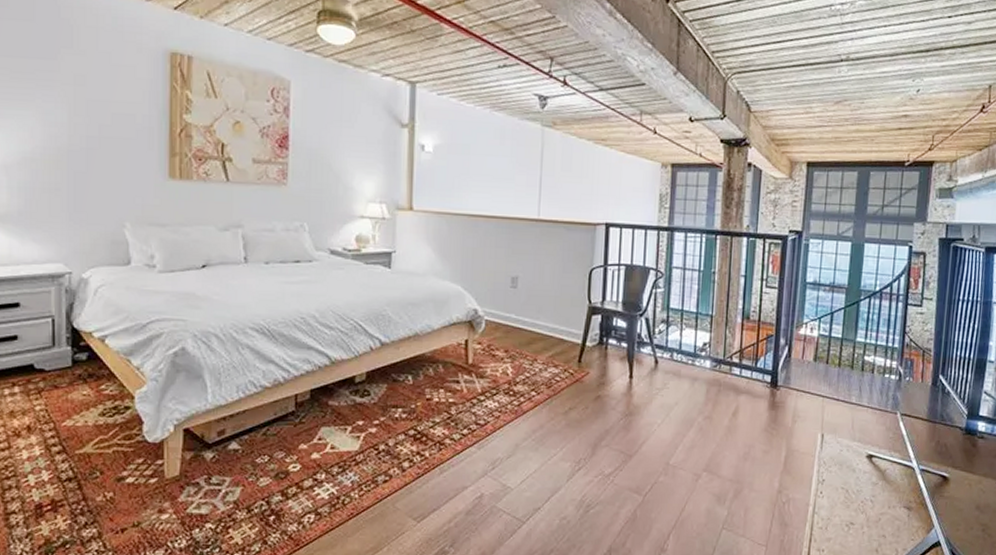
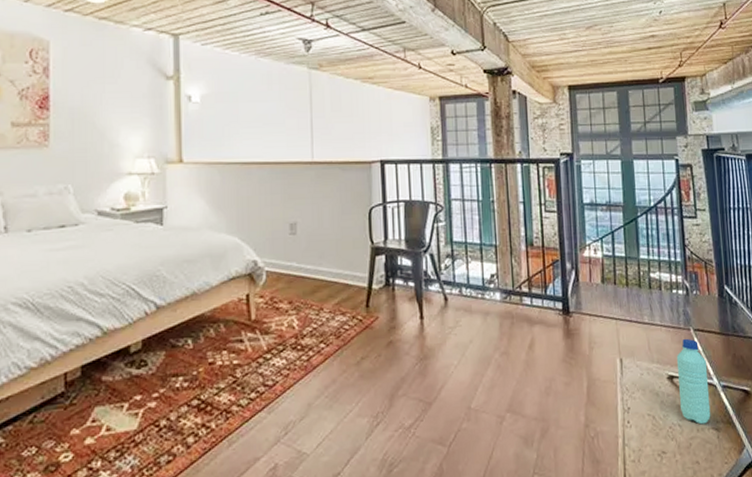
water bottle: none [875,421,909,503] -> present [676,338,711,425]

